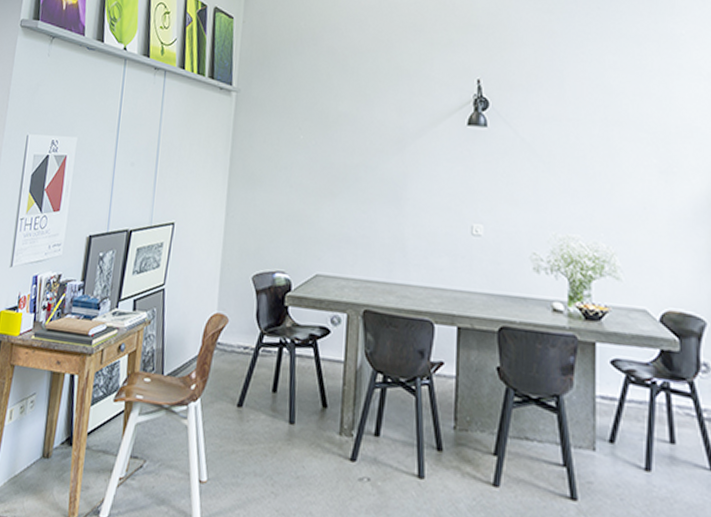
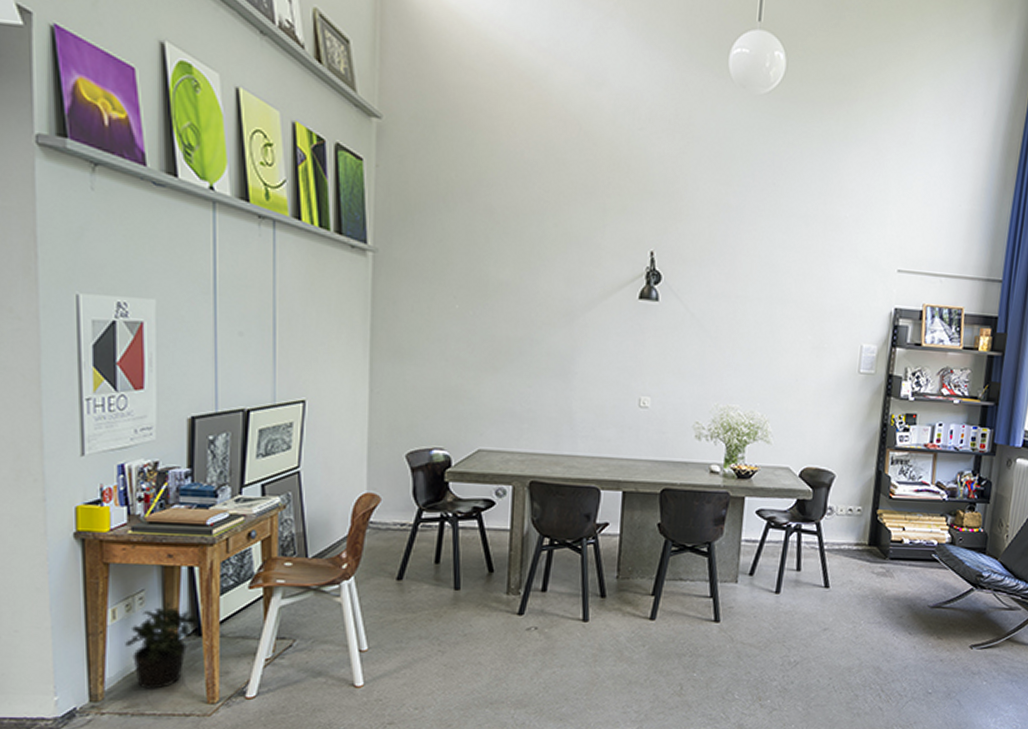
potted plant: none [14,408,72,497] -> present [125,602,199,691]

